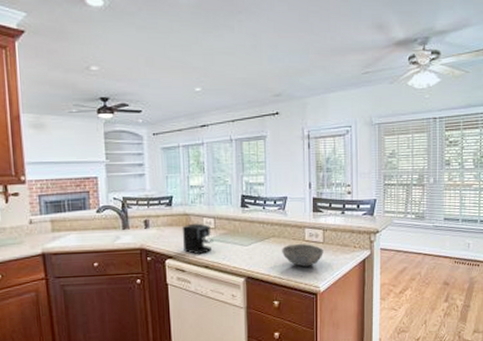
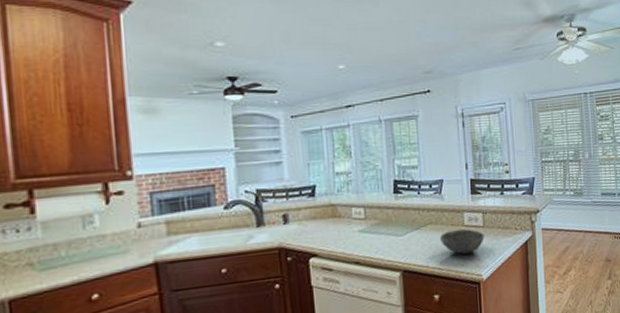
coffee maker: present [182,223,214,255] -> none [327,214,364,250]

